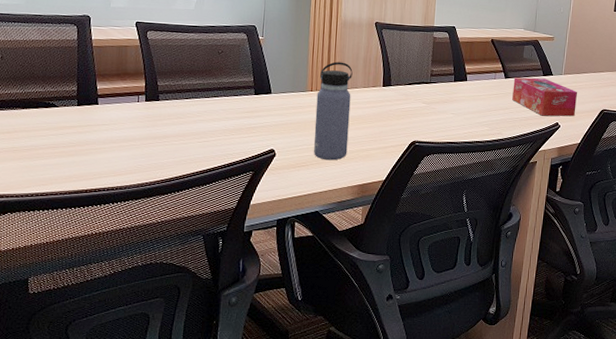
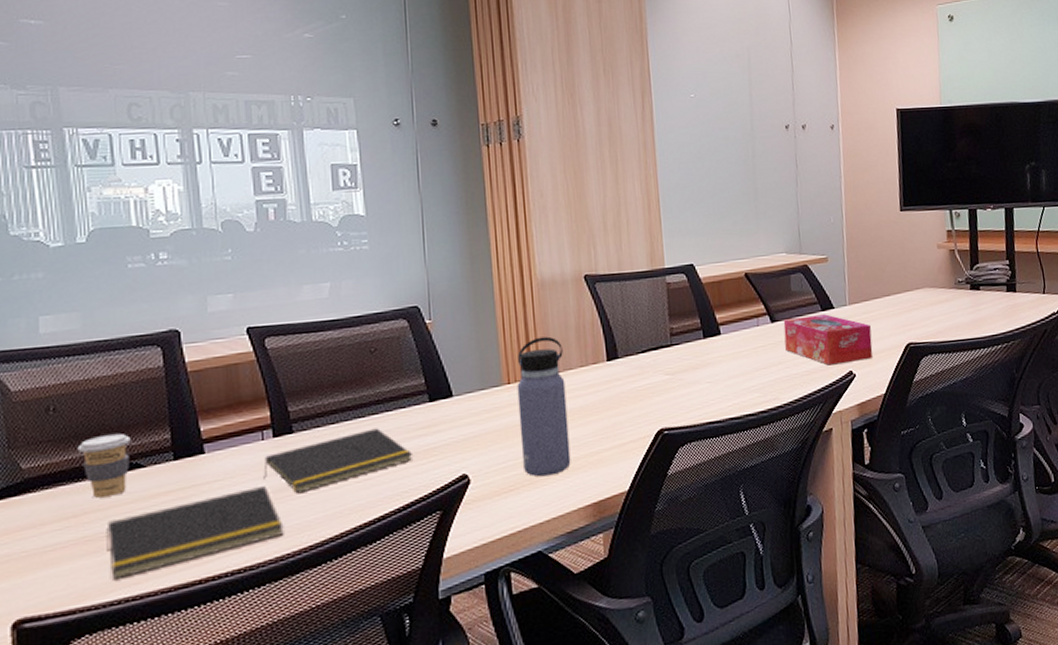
coffee cup: none [14,80,51,123] -> present [77,433,131,498]
notepad: none [27,133,146,179] -> present [106,486,284,579]
notepad: none [136,107,239,143] -> present [263,428,413,494]

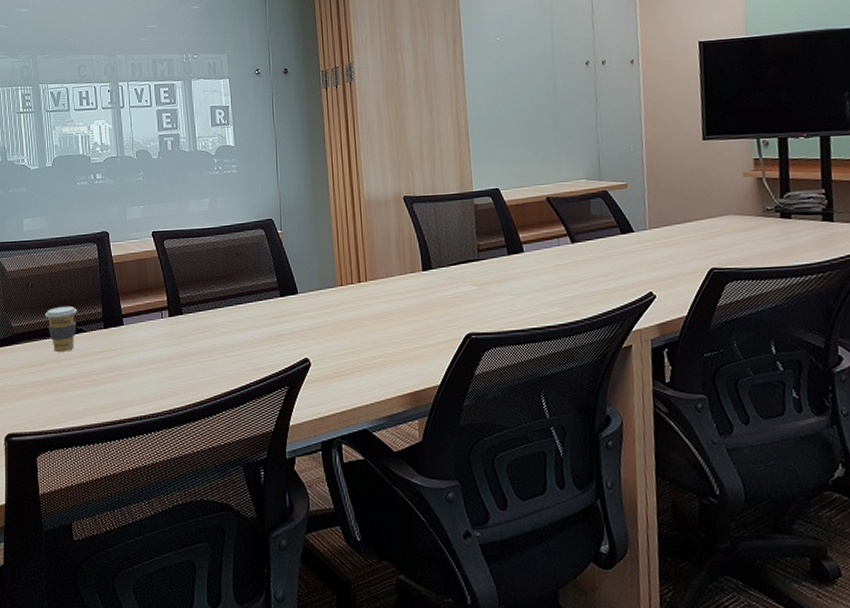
notepad: present [106,486,284,579] -> none [61,354,176,412]
notepad: present [263,428,413,494] -> none [162,315,268,362]
water bottle: present [517,336,571,477] -> none [348,247,392,366]
tissue box: present [783,314,873,366] -> none [583,237,674,286]

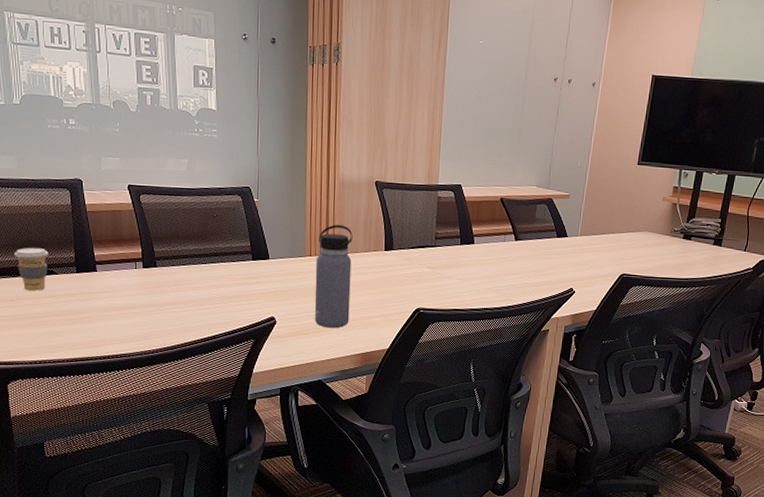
water bottle: none [348,247,392,366] -> present [314,224,353,329]

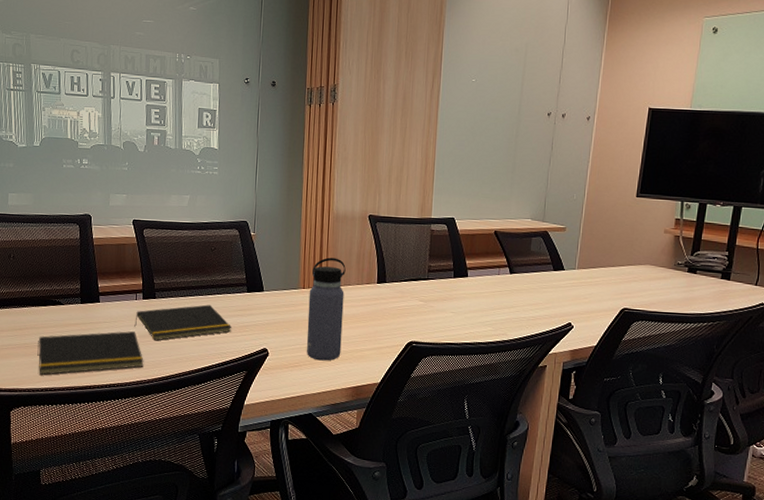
coffee cup: present [14,247,49,291] -> none [25,279,57,320]
notepad: none [32,301,147,347] -> present [37,331,144,375]
notepad: none [135,273,238,311] -> present [134,304,232,341]

